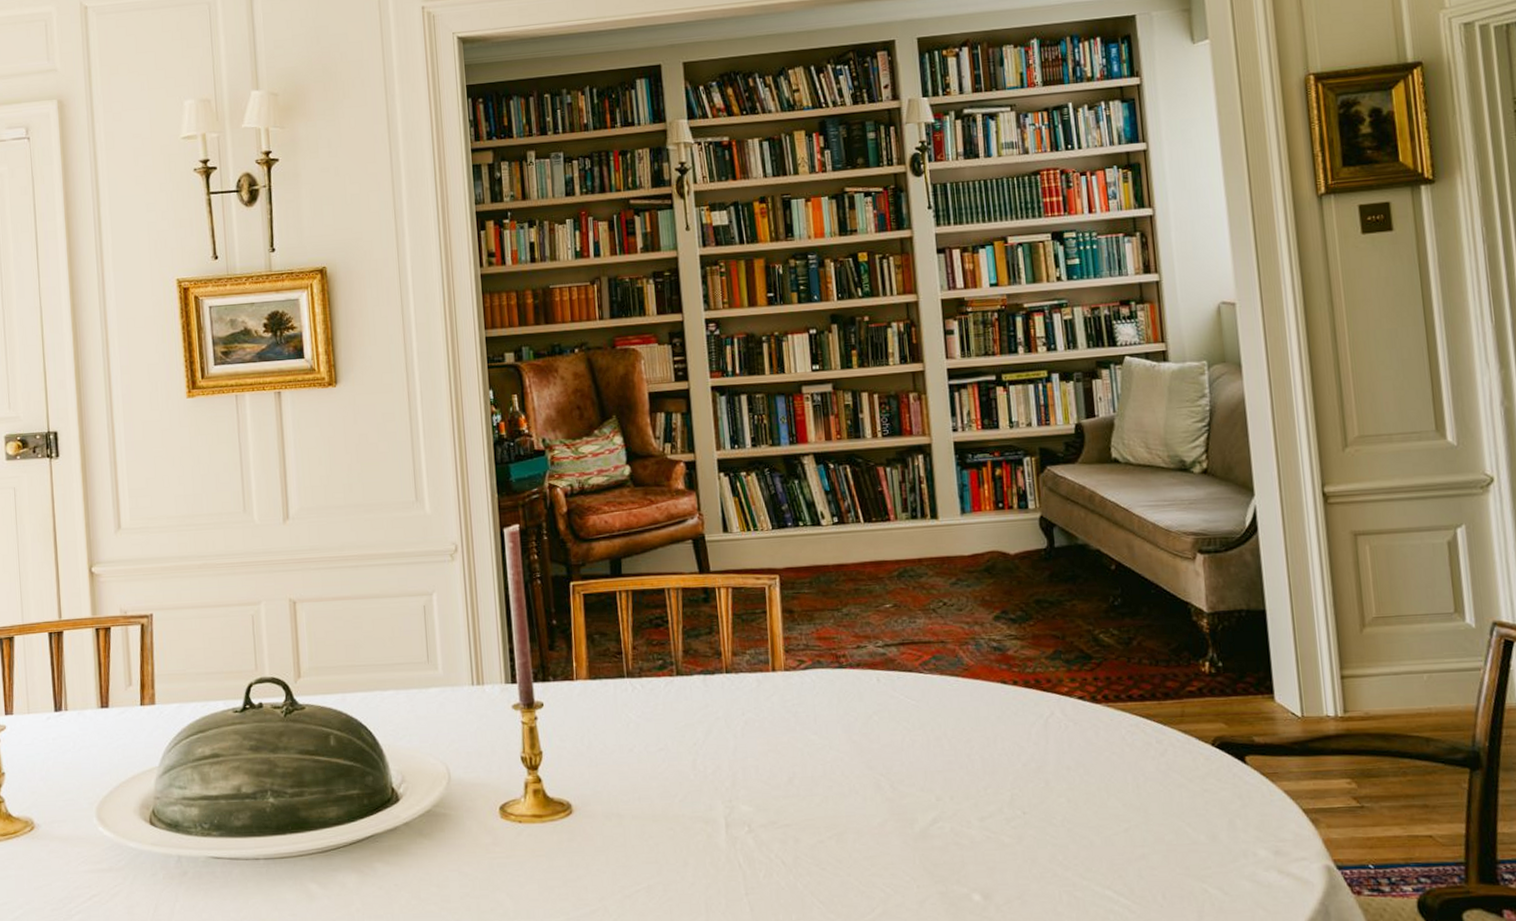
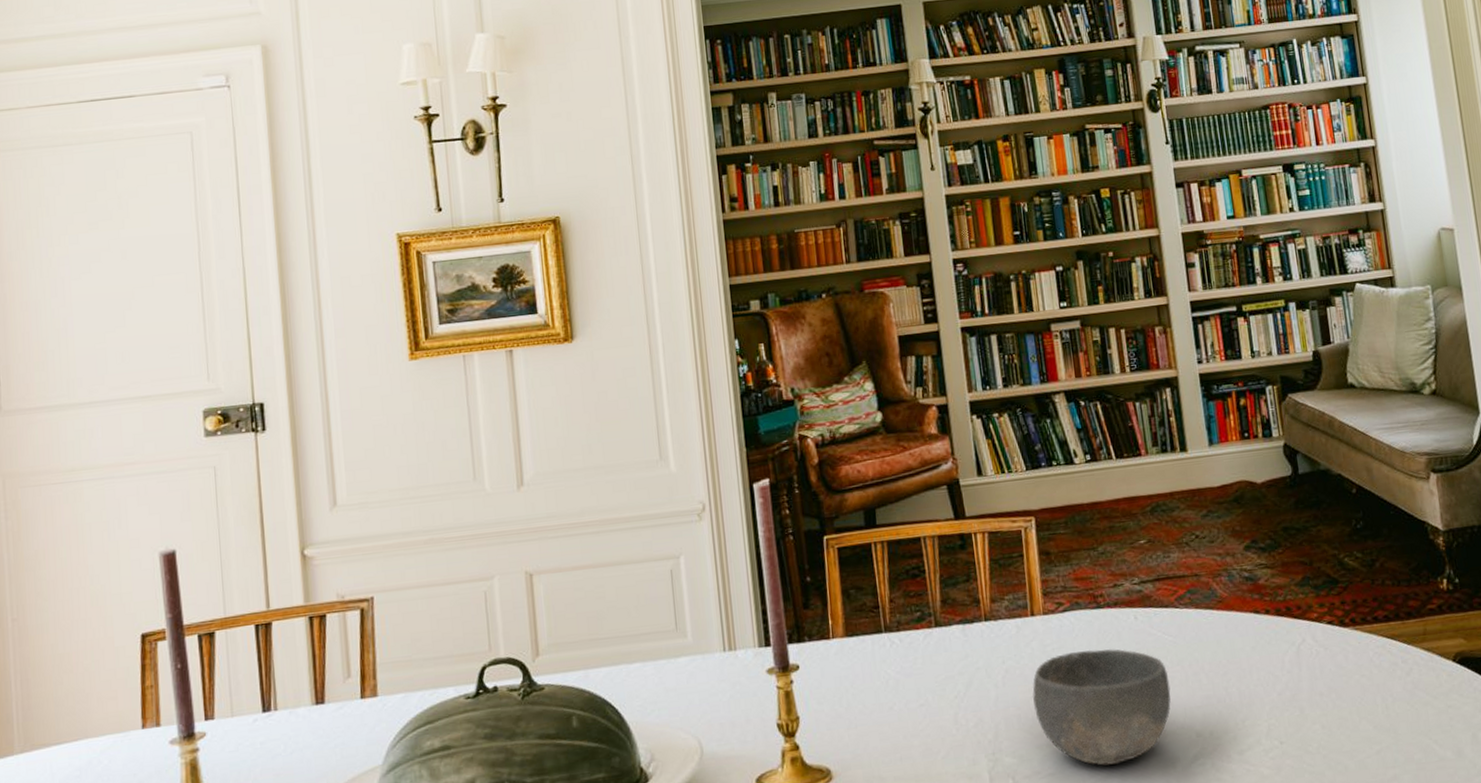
bowl: none [770,708,912,821] -> present [1032,648,1171,766]

